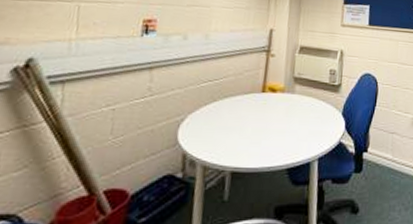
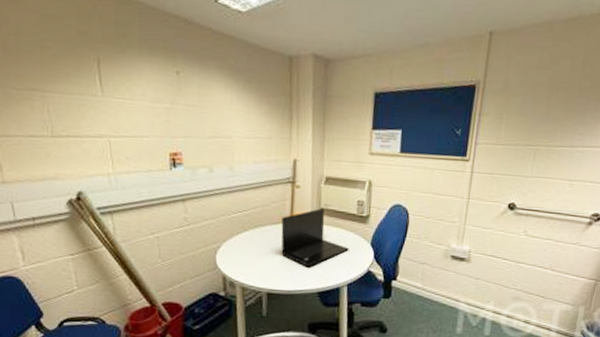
laptop: none [250,77,321,139] -> present [281,208,349,266]

